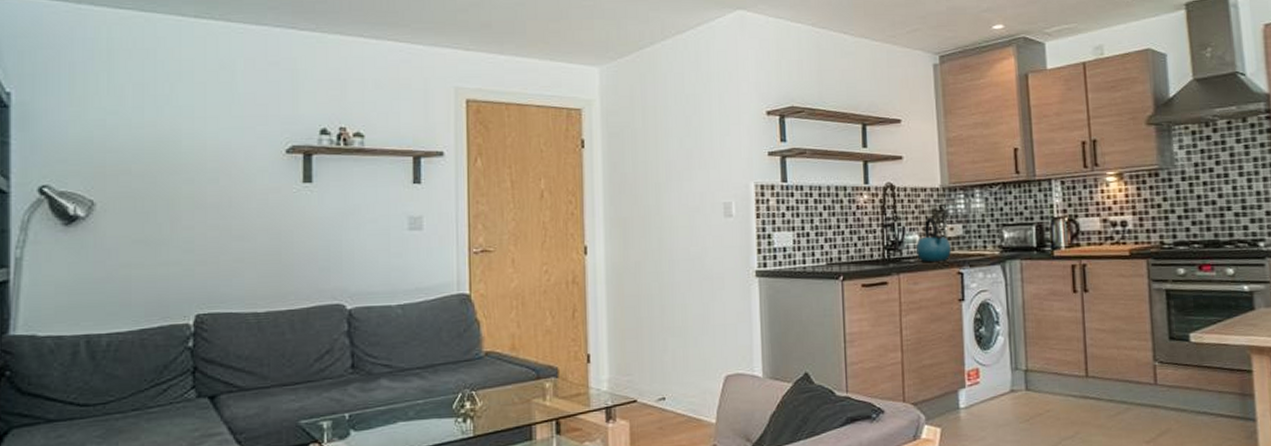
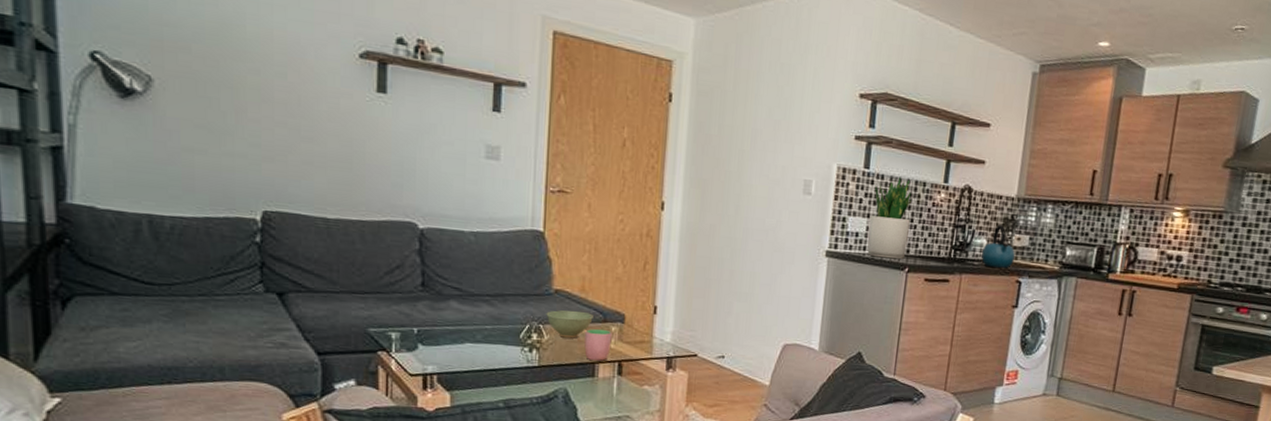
bowl: none [478,371,526,402] -> present [546,310,593,339]
cup: none [519,386,547,423] -> present [584,328,612,362]
planter: none [795,186,838,270] -> present [867,178,914,260]

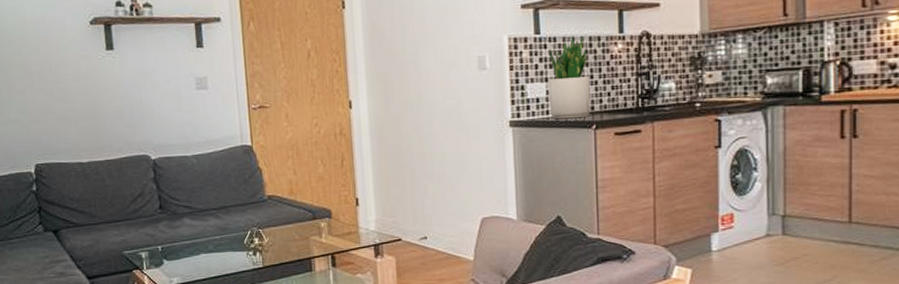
bowl: present [546,310,593,339] -> none [263,212,304,239]
cup: present [584,328,612,362] -> none [298,226,323,257]
kettle: present [981,224,1015,269] -> none [671,64,710,111]

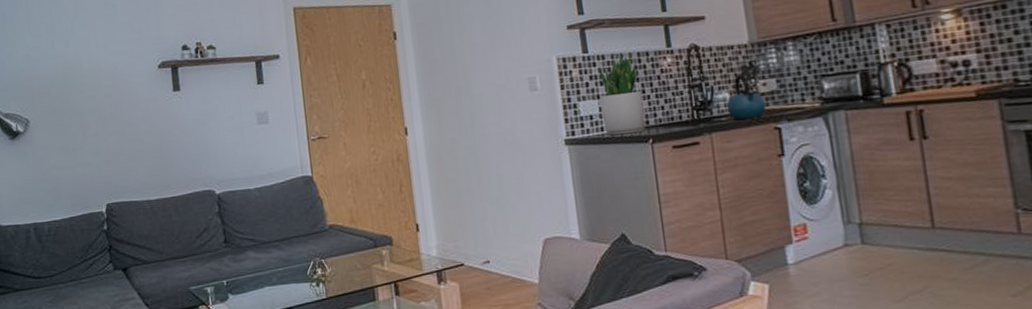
kettle: none [671,64,710,111] -> present [726,74,766,120]

